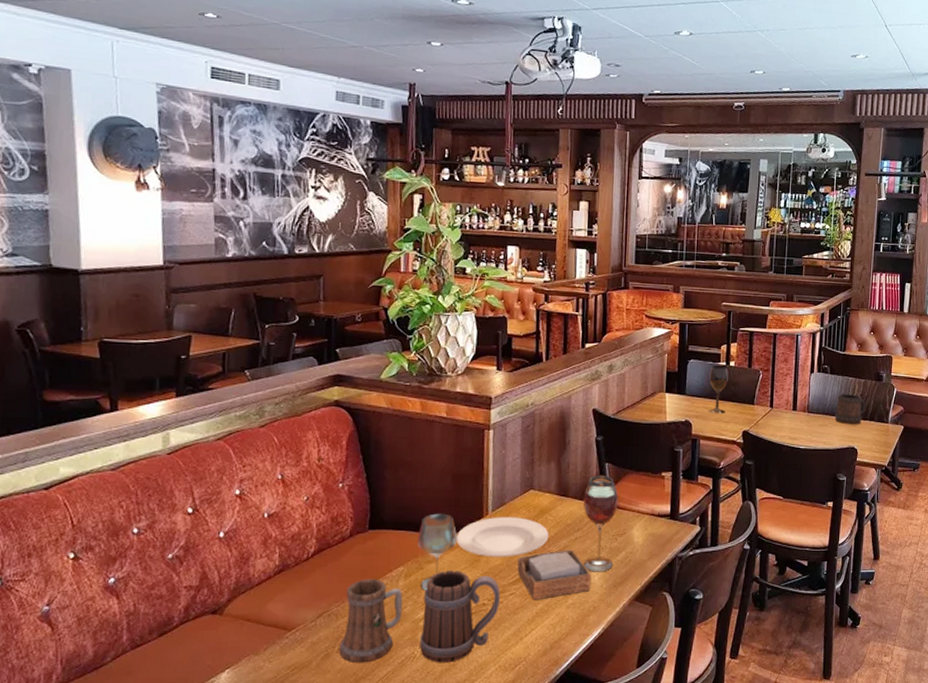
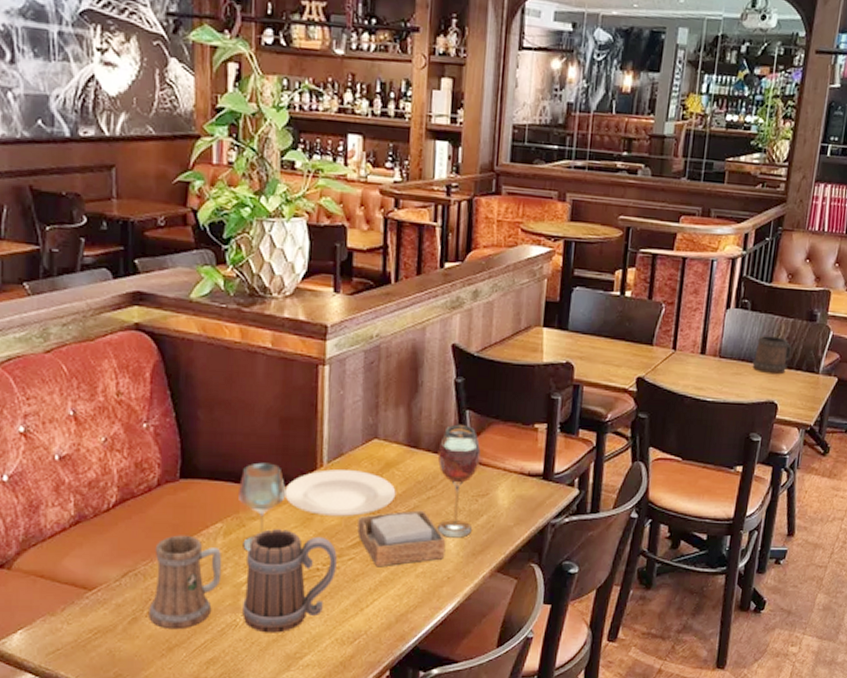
wine glass: present [708,365,728,414] -> none [594,295,623,356]

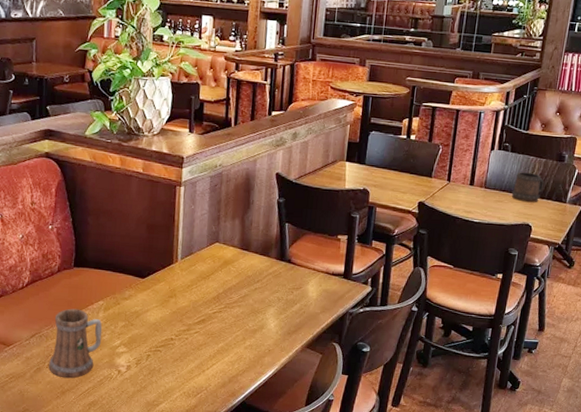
wine glass: present [237,462,286,552] -> none [115,257,150,323]
beer mug: present [242,529,337,633] -> none [116,307,186,385]
plate: present [284,469,396,517] -> none [149,264,232,301]
napkin holder: present [357,510,446,567] -> none [202,297,268,340]
wineglass: present [437,424,481,538] -> none [262,233,296,320]

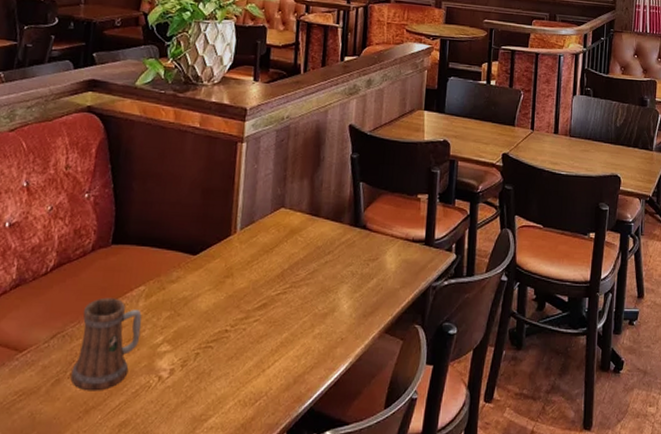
beer mug: present [511,172,545,203] -> none [597,118,629,152]

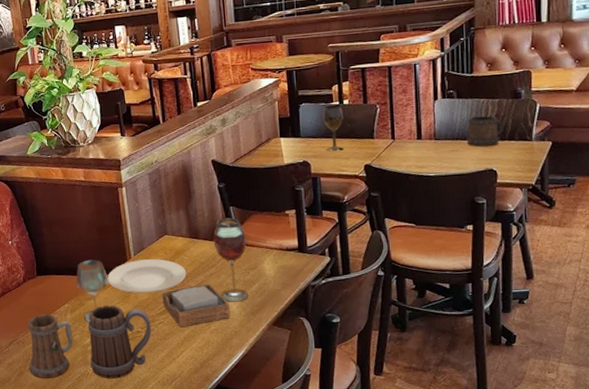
beer mug: none [156,292,244,395] -> present [88,305,152,379]
wine glass: none [160,229,204,313] -> present [76,259,109,322]
plate: none [201,236,299,281] -> present [107,259,187,294]
napkin holder: none [263,274,341,329] -> present [162,283,231,328]
wineglass: none [334,194,372,300] -> present [213,217,248,302]
wine glass: none [467,83,489,135] -> present [323,105,344,152]
beer mug: none [597,118,629,152] -> present [466,115,503,148]

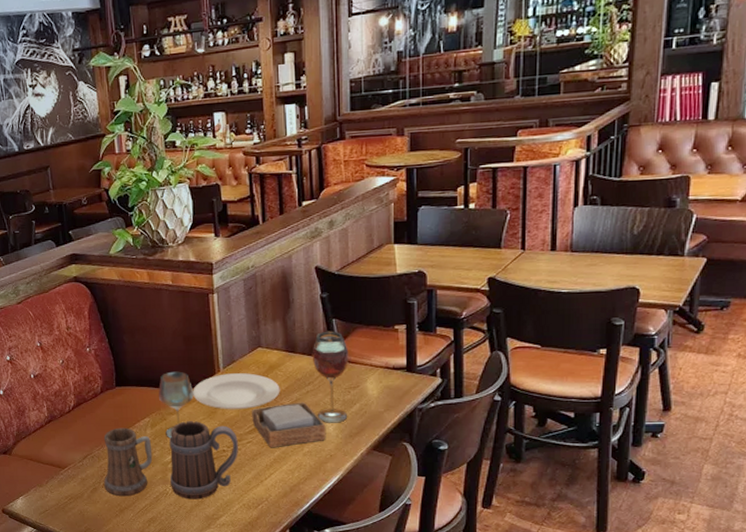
wine glass: present [323,105,344,152] -> none [444,209,468,262]
beer mug: present [466,115,503,148] -> none [607,226,651,262]

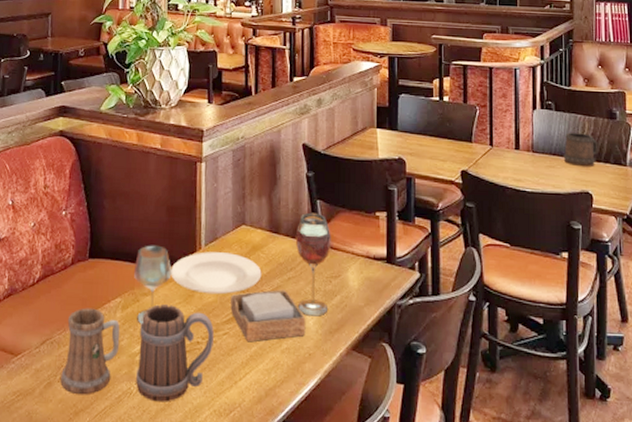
beer mug: none [607,226,651,262] -> present [563,132,599,168]

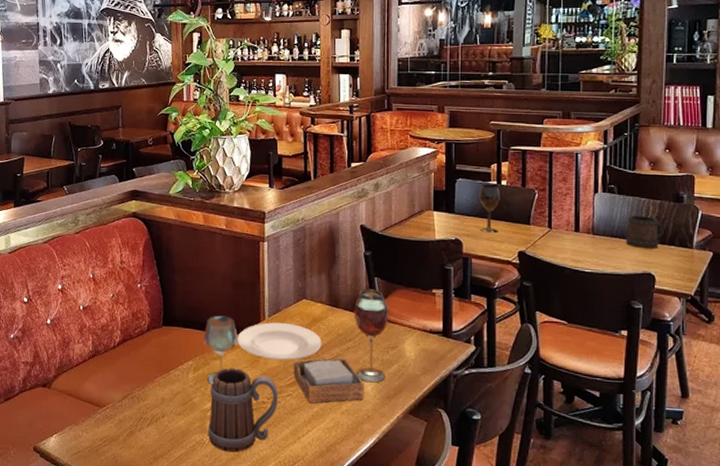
beer mug: present [60,308,121,395] -> none [141,369,193,443]
wine glass: none [422,100,442,152] -> present [479,184,500,234]

